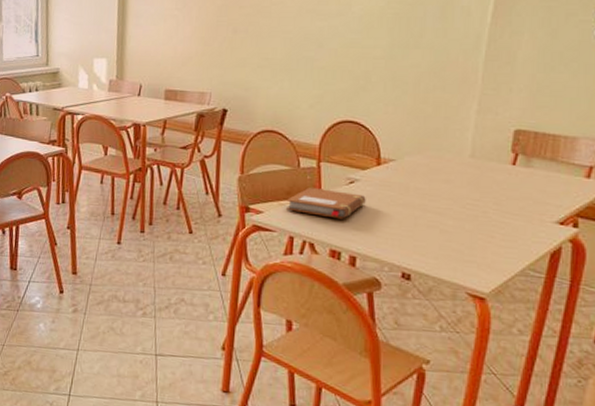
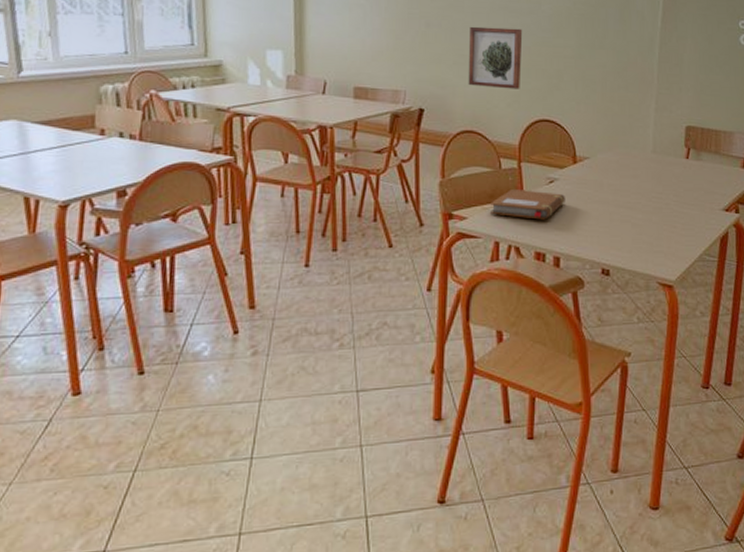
wall art: none [271,30,330,91] -> present [468,26,523,89]

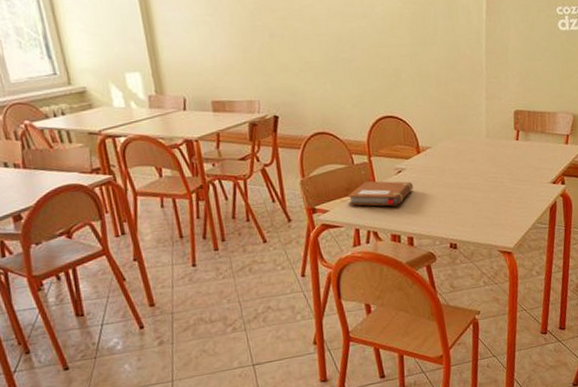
wall art: present [468,26,523,89] -> none [310,32,363,91]

